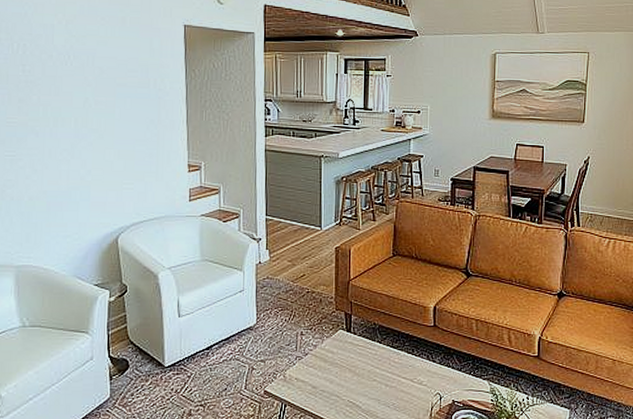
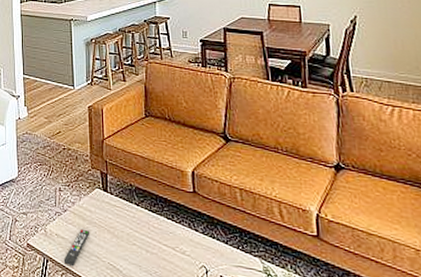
remote control: none [302,370,331,408] -> present [63,228,90,267]

